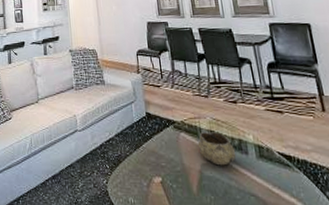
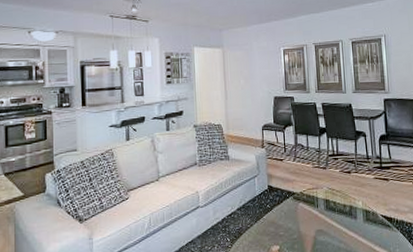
decorative bowl: present [197,132,236,166] -> none [314,200,347,231]

